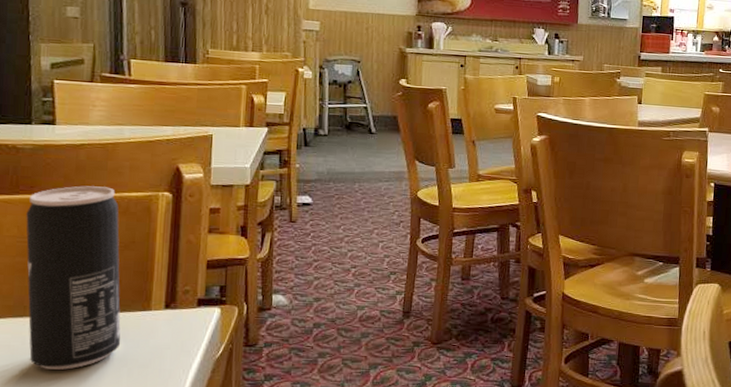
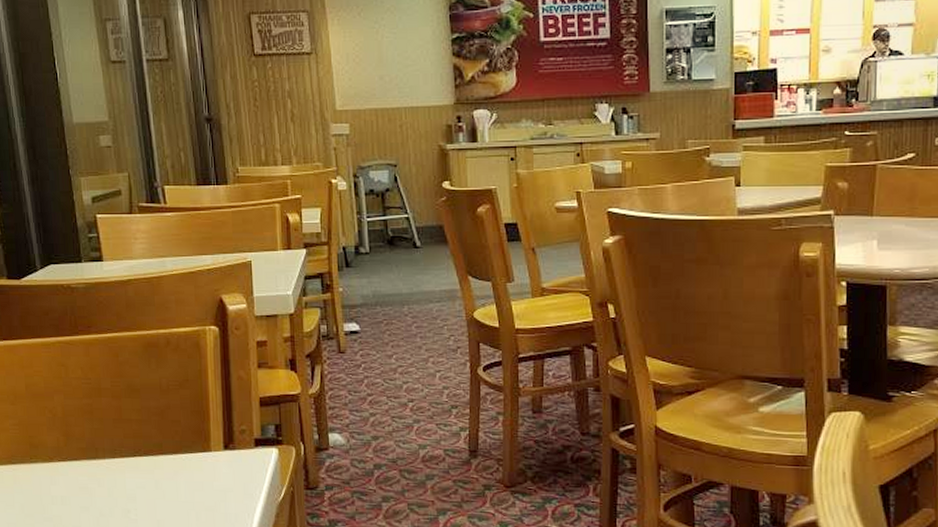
beverage can: present [26,186,121,370] -> none [87,323,187,513]

